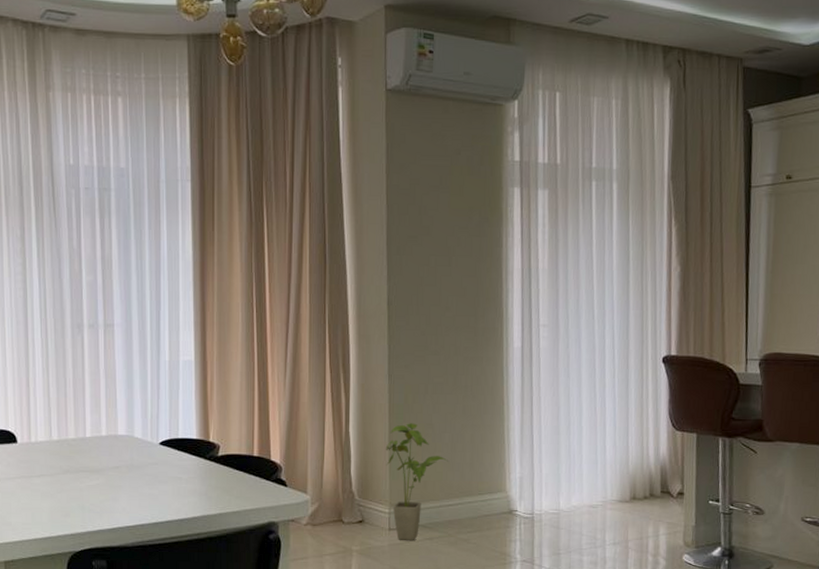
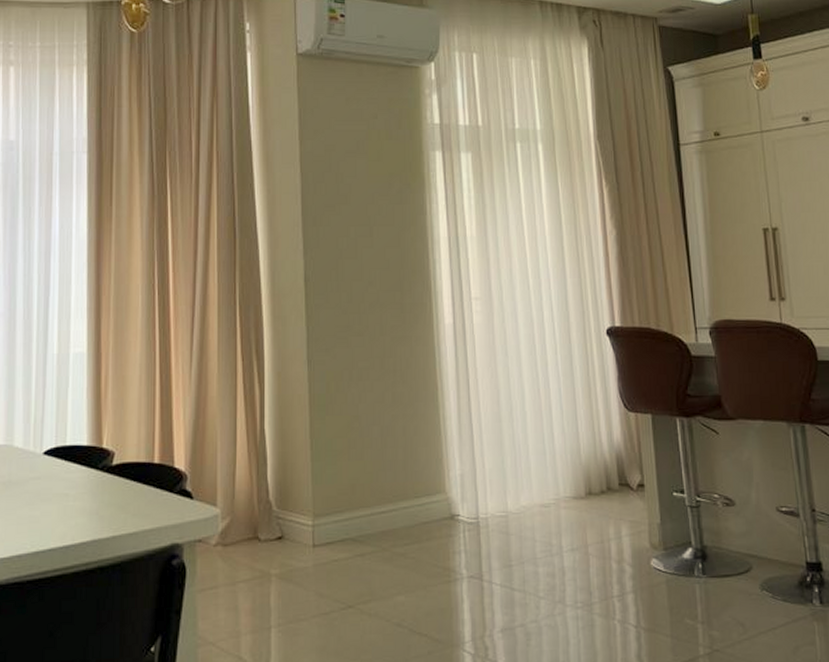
house plant: present [385,423,448,540] -> none [306,416,378,559]

